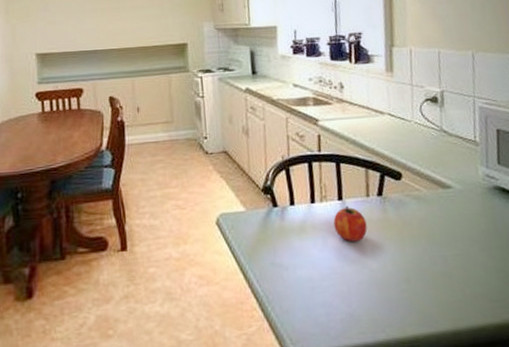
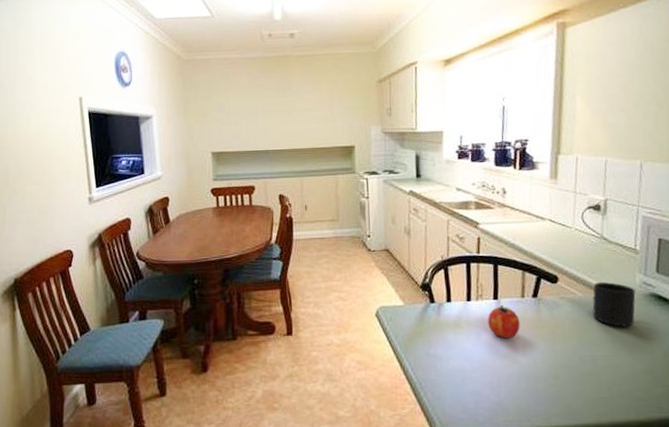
mug: none [437,176,482,223] -> present [592,282,636,327]

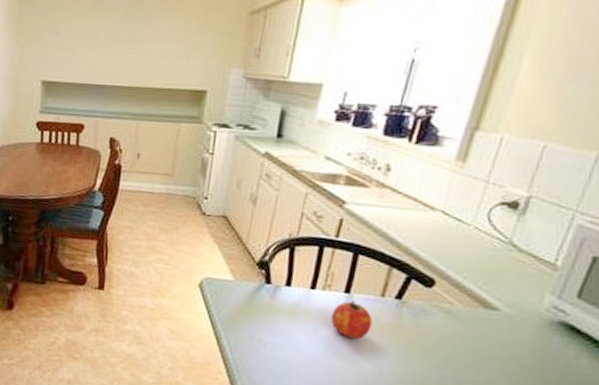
mug: present [592,282,636,327] -> none [471,295,540,355]

